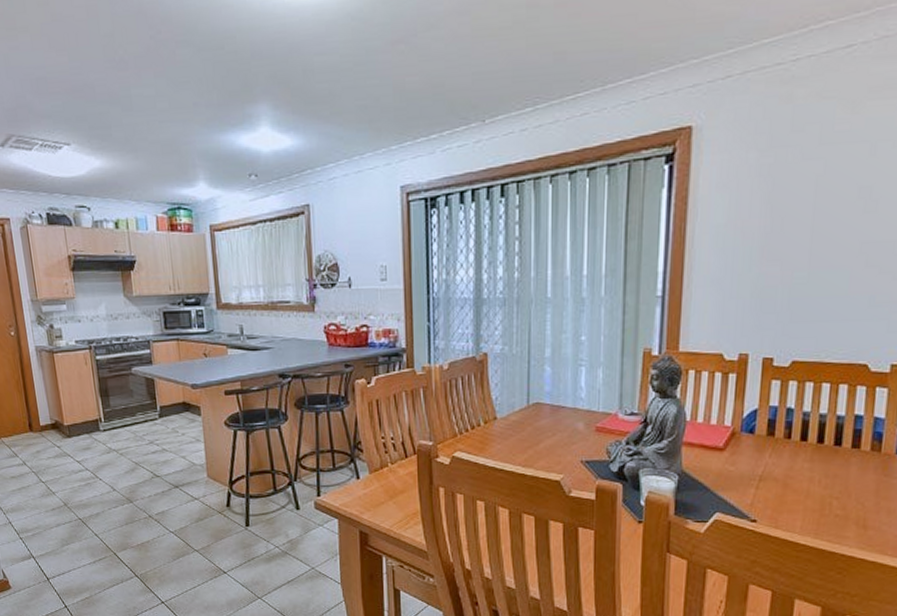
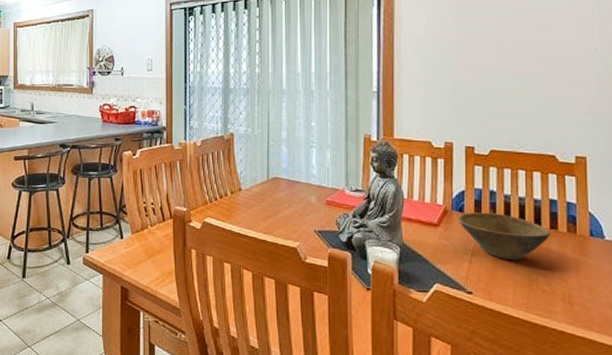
bowl: none [746,433,851,485] -> present [457,212,550,261]

